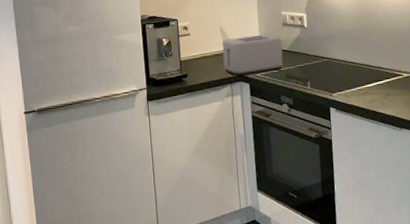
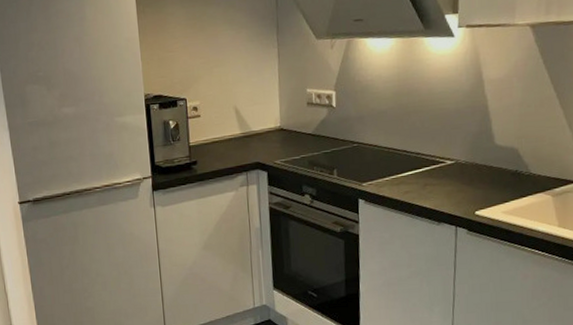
toaster: present [222,34,283,77] -> none [236,115,307,164]

